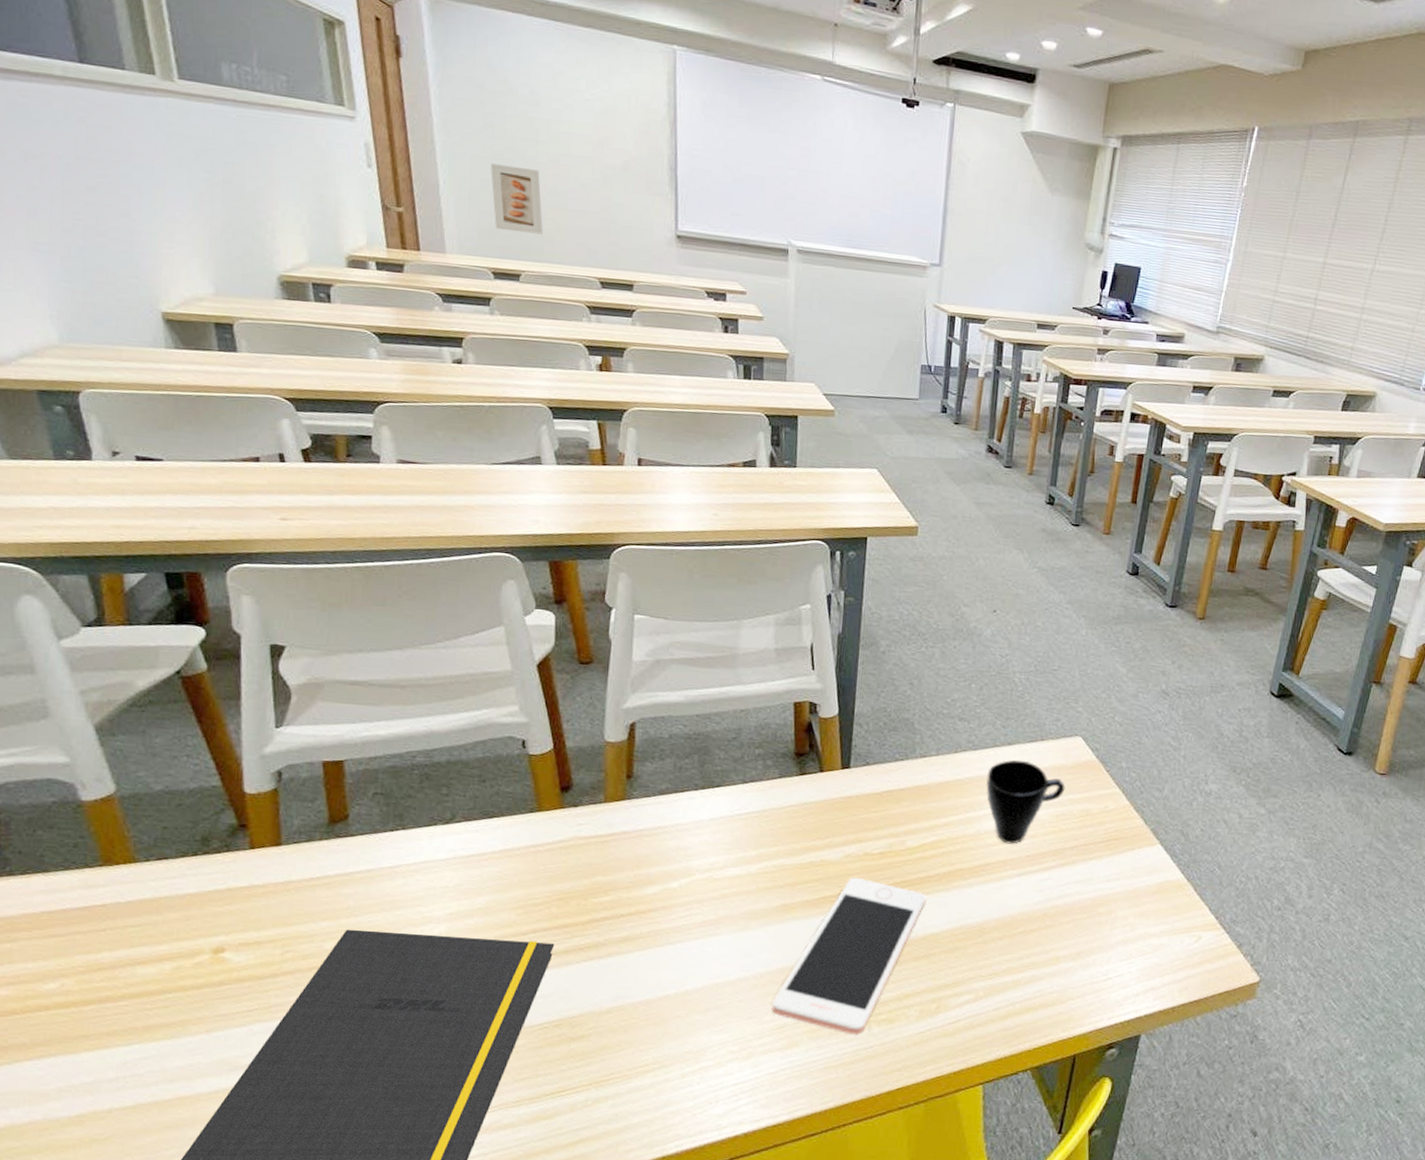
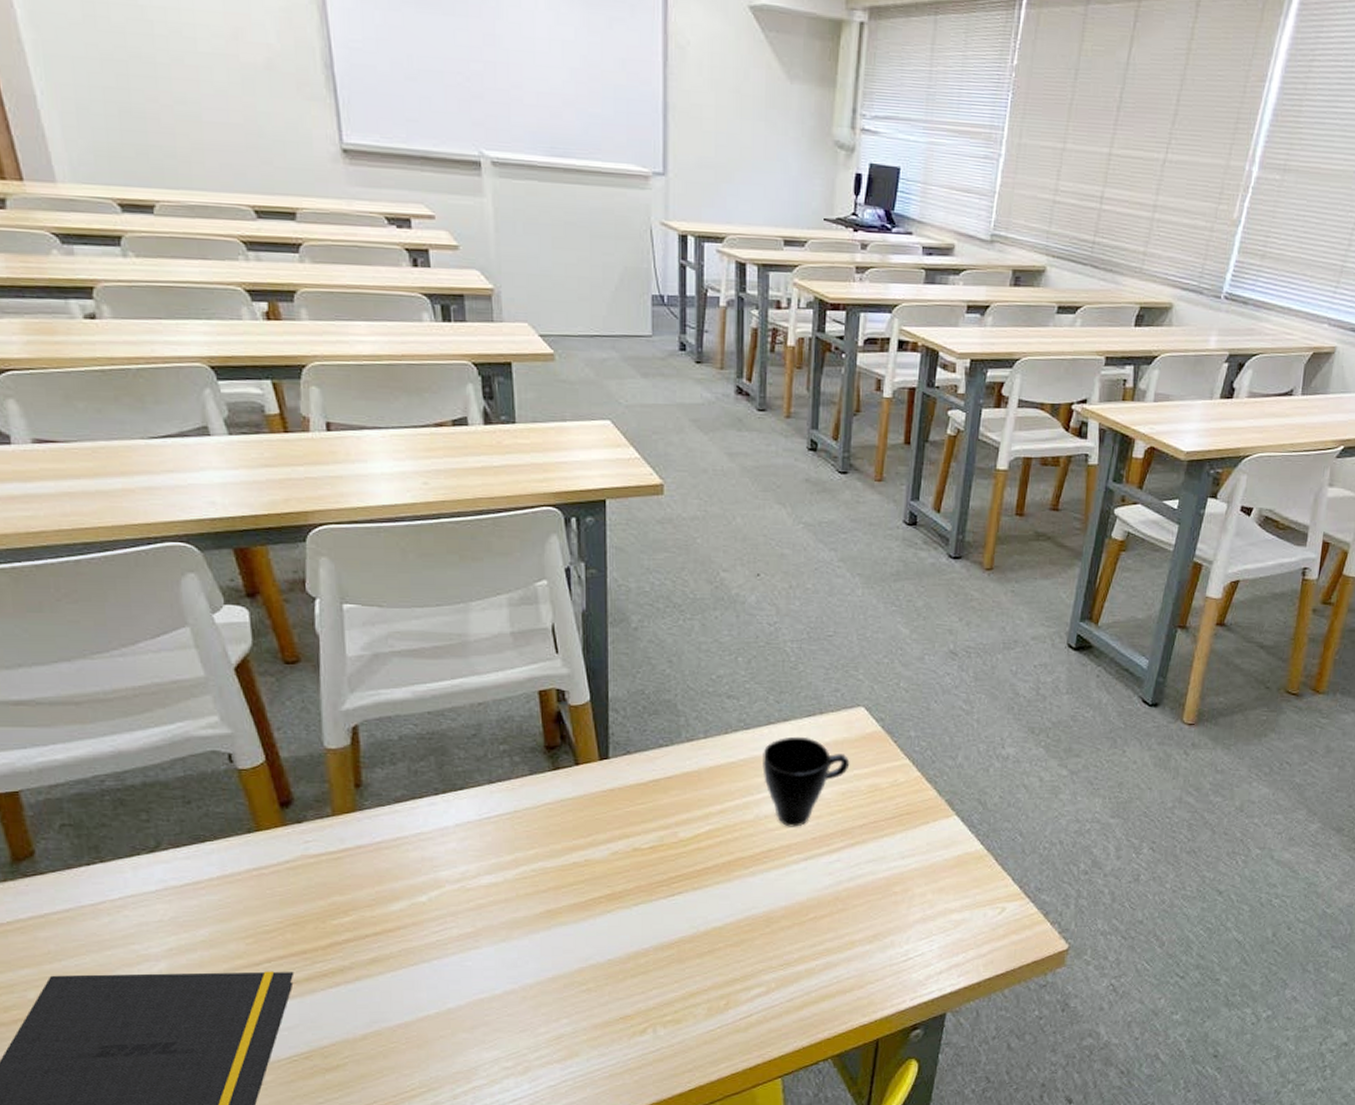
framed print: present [491,164,543,235] -> none [99,66,175,155]
cell phone: present [771,877,926,1035] -> none [544,875,705,1039]

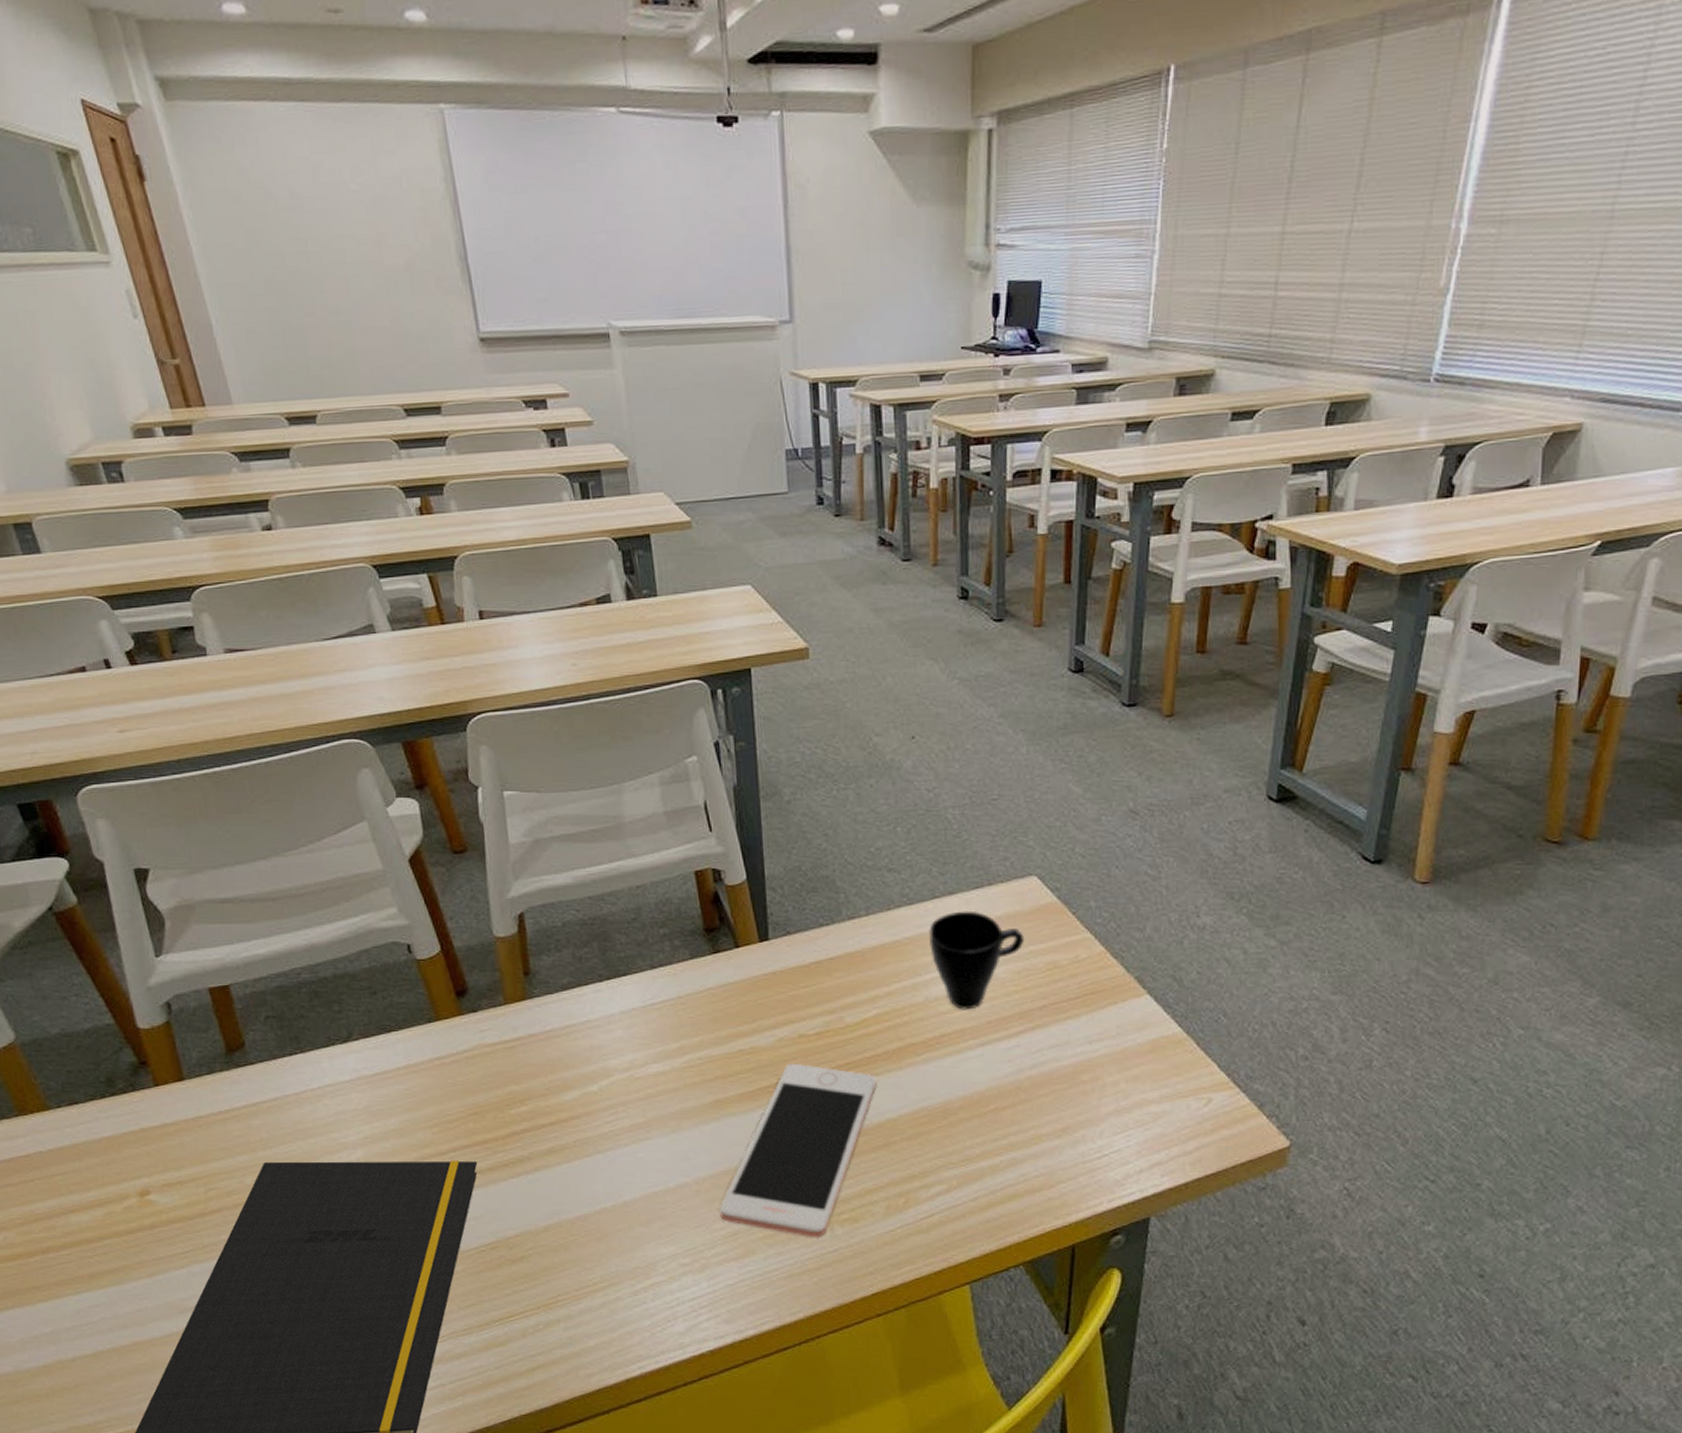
cell phone: none [544,875,705,1039] -> present [719,1063,877,1238]

